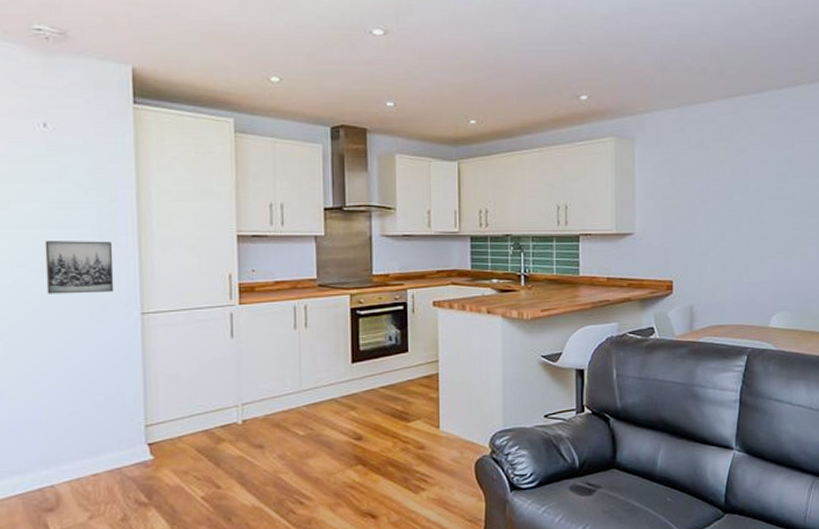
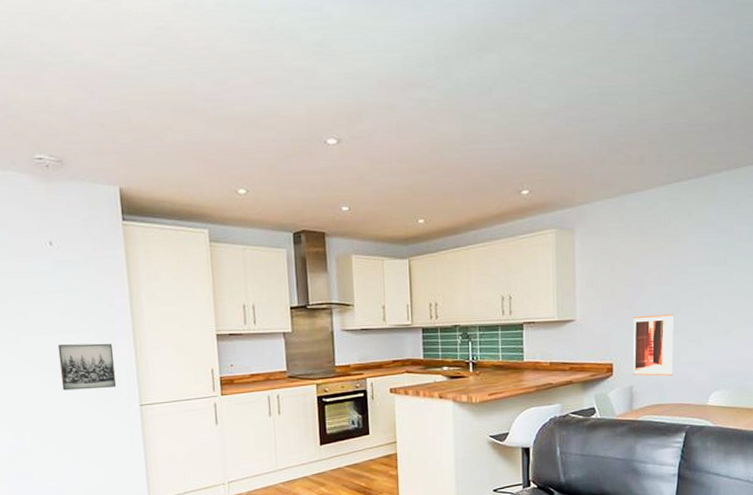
wall art: none [694,231,735,296] -> present [633,314,674,376]

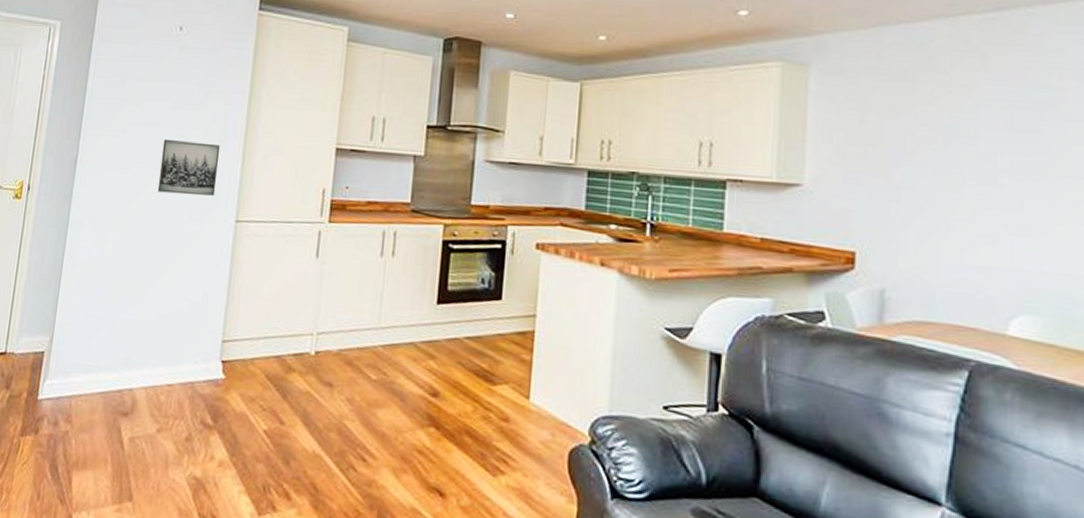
wall art: present [633,314,674,376] -> none [887,189,954,282]

